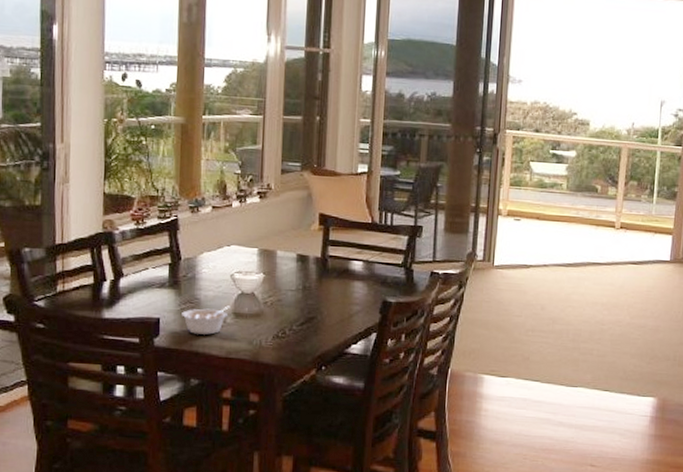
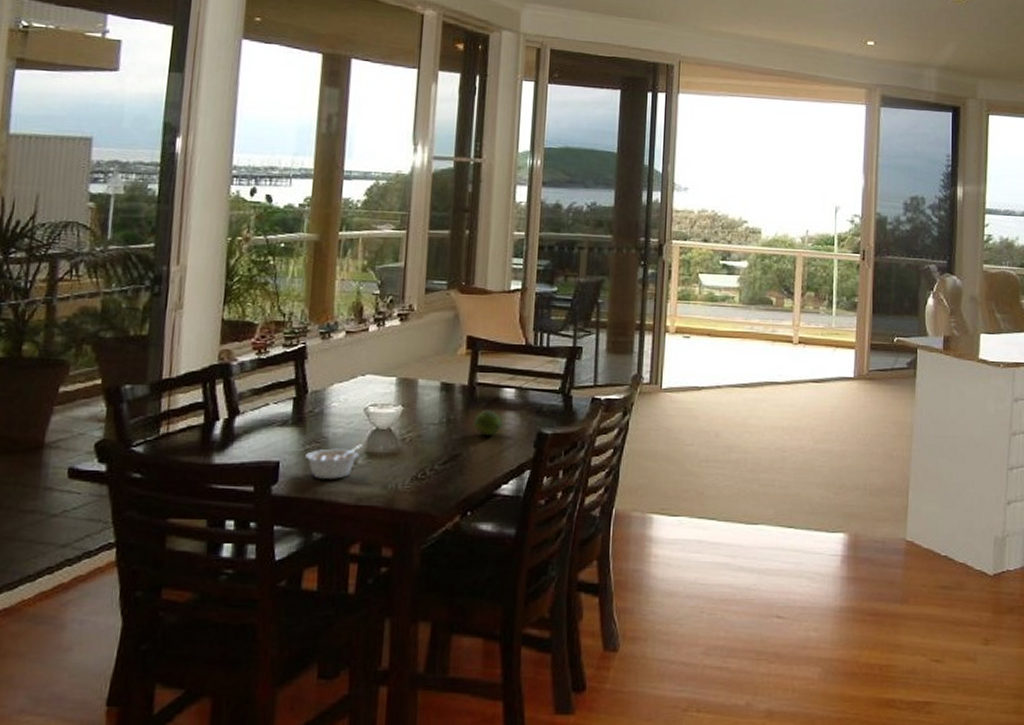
fruit: none [326,279,352,303] -> present [474,410,503,436]

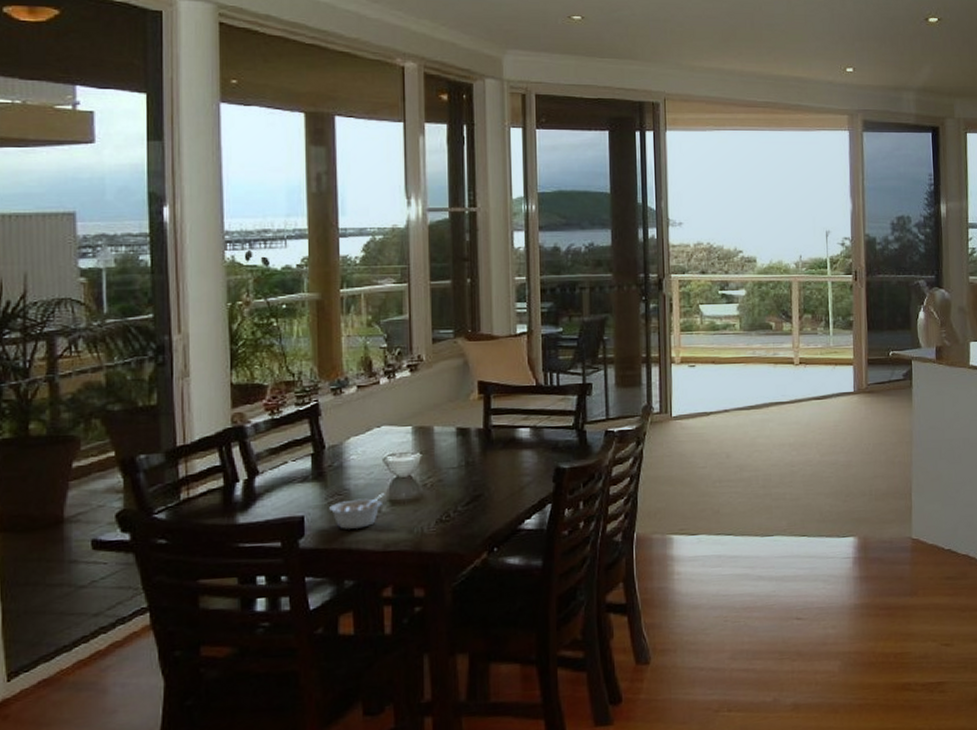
fruit: present [474,410,503,436] -> none [492,450,520,476]

